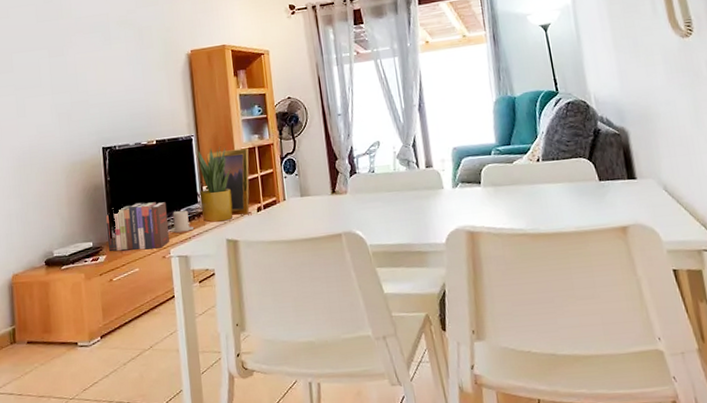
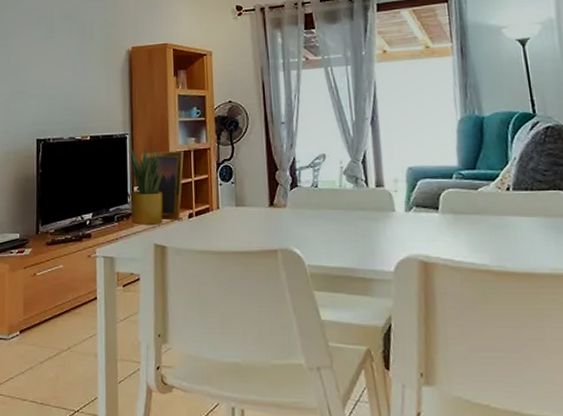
books: present [105,202,169,252] -> none [34,198,96,247]
candle: present [169,210,195,234] -> none [97,210,122,233]

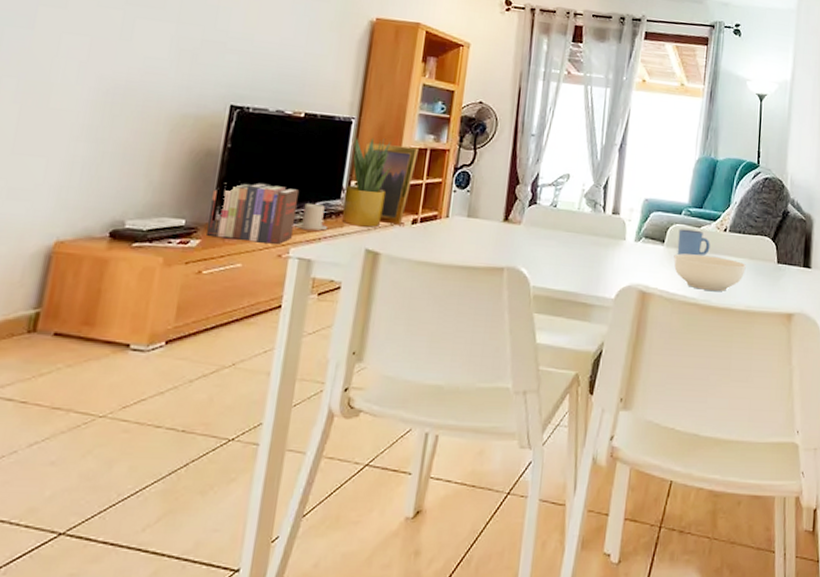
books: none [34,198,96,247] -> present [207,182,298,244]
candle: none [97,210,122,233] -> present [295,203,329,232]
mug: none [452,192,494,220] -> present [677,229,710,256]
bowl: none [452,218,543,255] -> present [673,253,746,291]

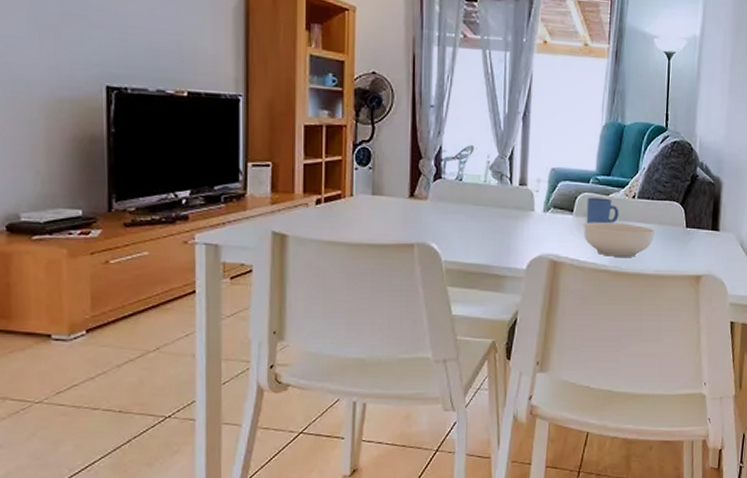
books: present [207,182,298,244] -> none [104,168,195,231]
candle: present [295,203,329,232] -> none [196,188,231,217]
planter: present [342,137,392,228] -> none [242,115,288,210]
picture frame: present [356,142,418,225] -> none [254,121,313,206]

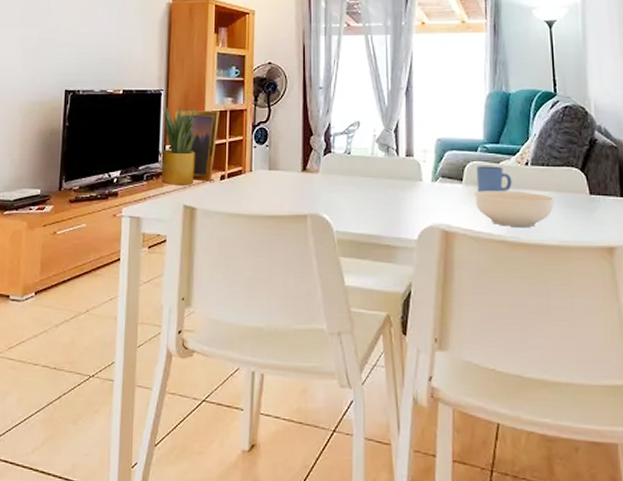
planter: none [242,115,288,210] -> present [161,105,198,185]
picture frame: none [254,121,313,206] -> present [170,110,219,182]

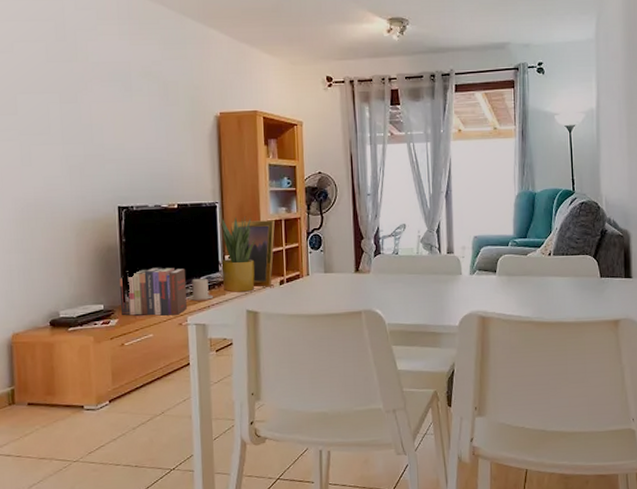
books: none [57,153,124,205] -> present [118,267,187,316]
candle: none [124,168,151,193] -> present [187,279,214,302]
bowl: present [474,191,554,227] -> none [506,278,572,309]
mug: present [476,166,512,192] -> none [508,257,538,281]

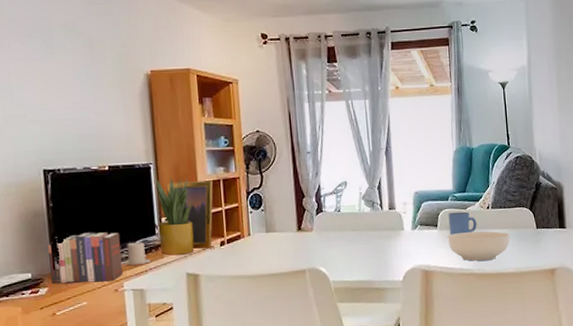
bowl: none [506,278,572,309] -> present [447,231,510,261]
mug: none [508,257,538,281] -> present [448,211,477,235]

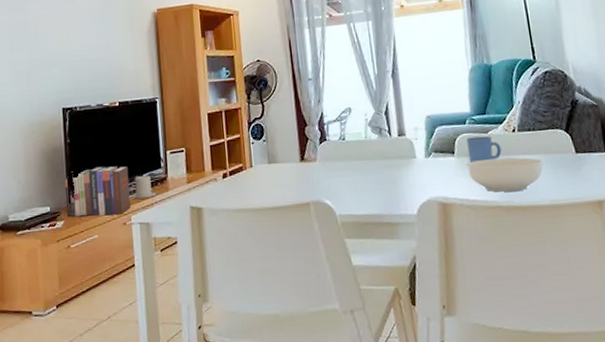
planter: present [154,177,194,256] -> none [159,110,198,189]
picture frame: present [167,180,213,250] -> none [171,112,216,182]

